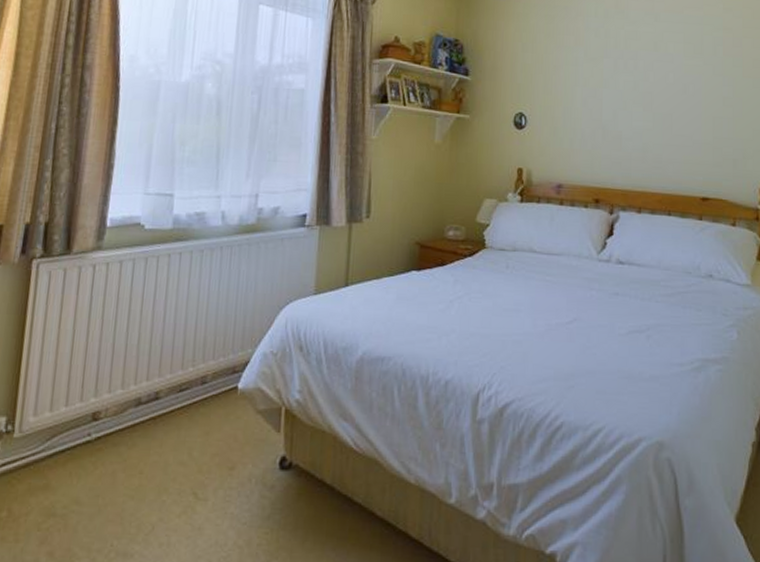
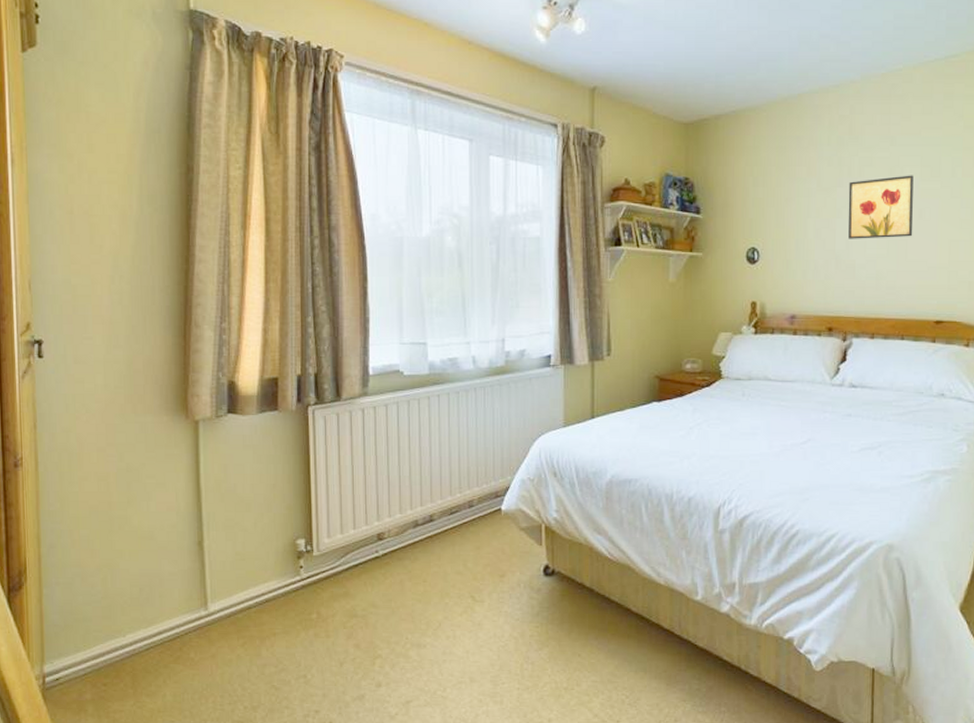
wall art: none [614,50,678,111] -> present [848,175,914,239]

